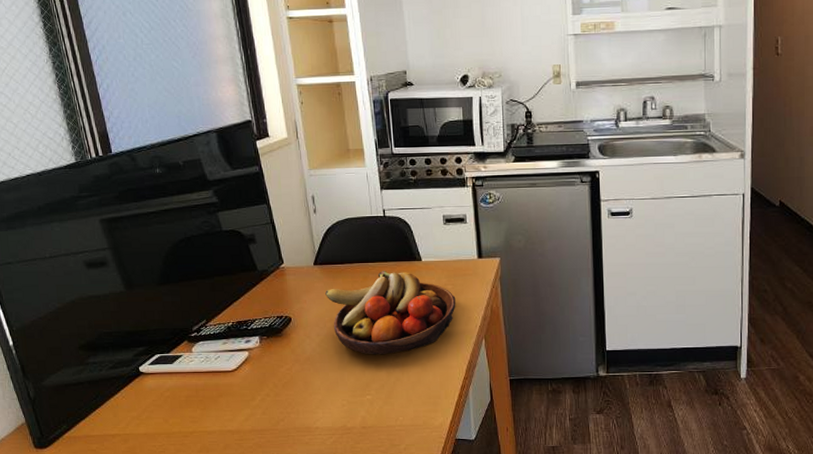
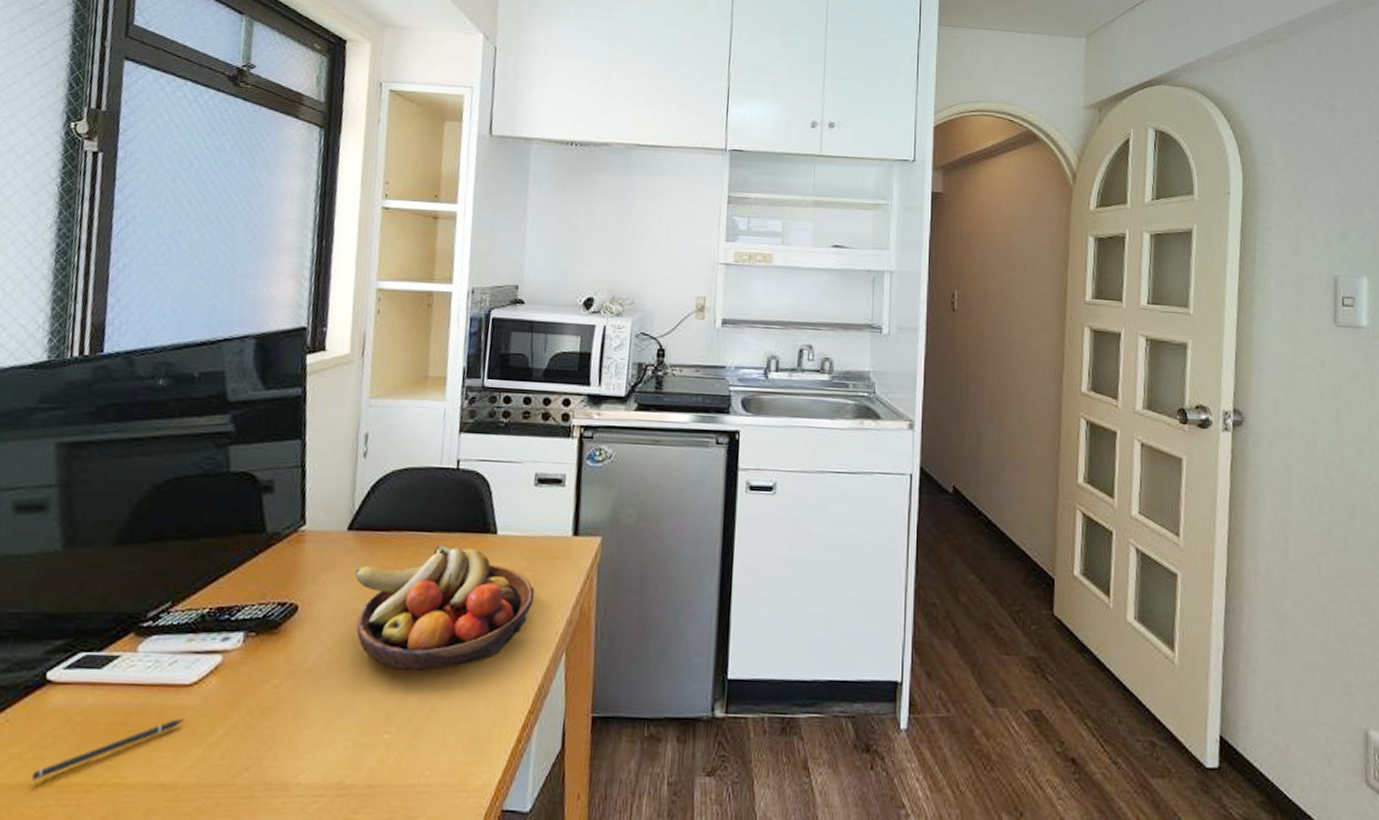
pen: none [148,392,235,432] -> present [31,719,185,781]

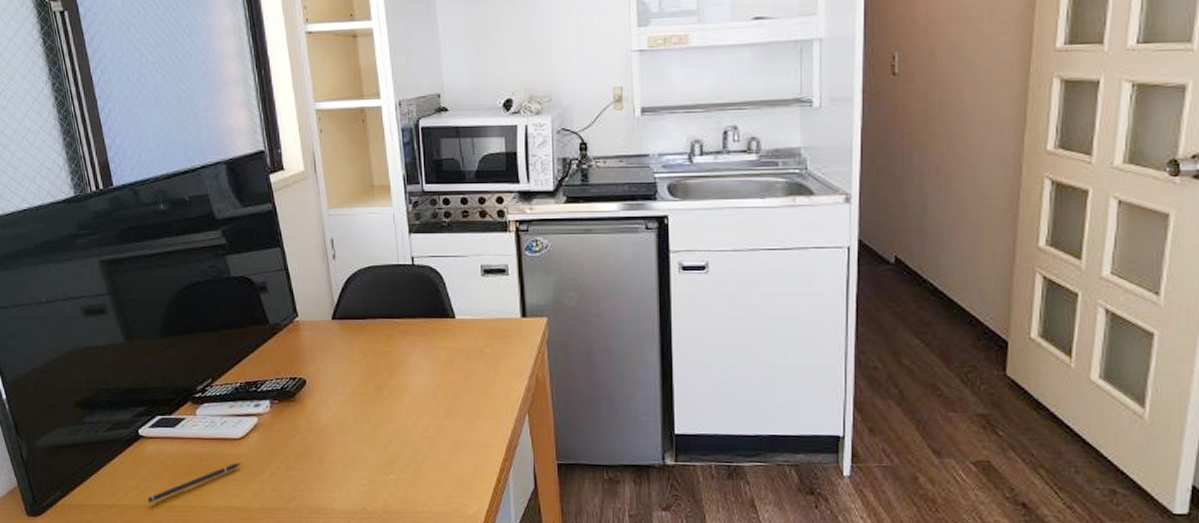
fruit bowl: present [355,545,535,671] -> none [345,329,495,428]

